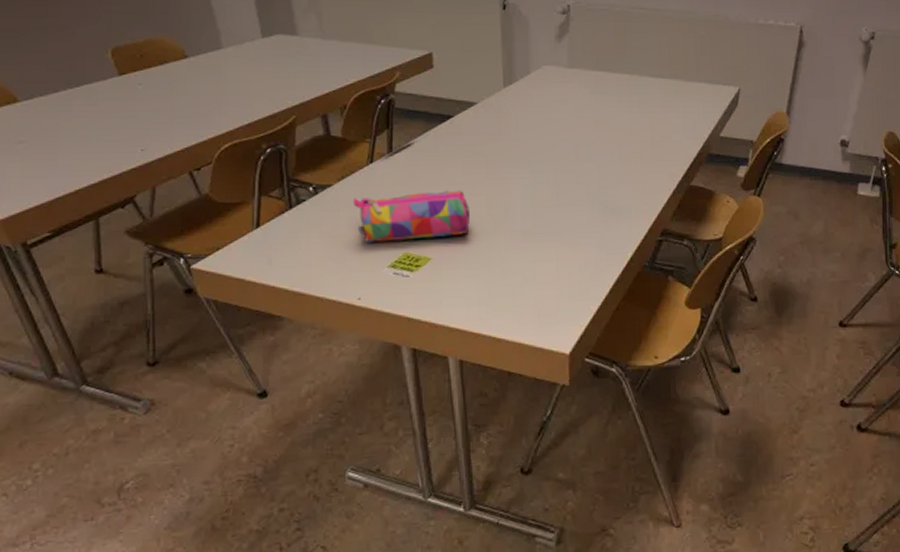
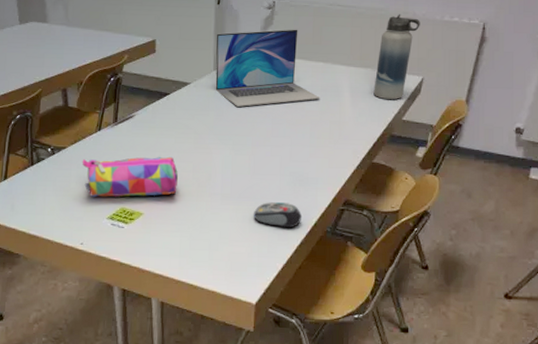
laptop: none [504,37,628,128] -> present [215,29,320,107]
computer mouse: none [561,236,617,265] -> present [254,202,303,228]
water bottle: none [686,17,733,113] -> present [373,14,420,99]

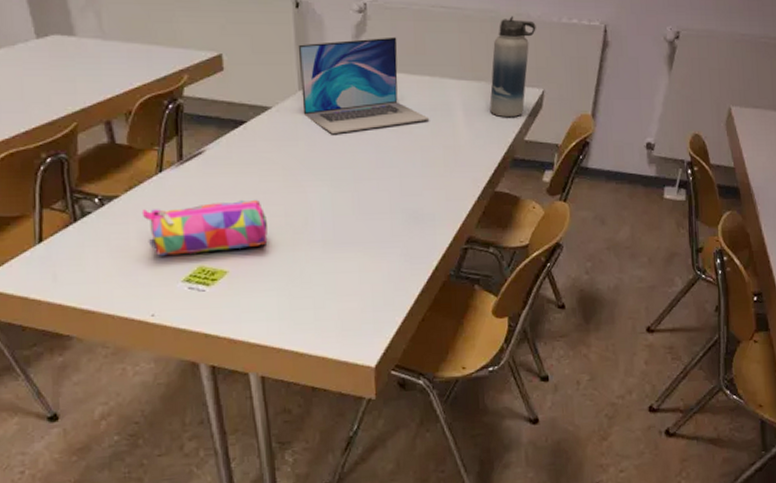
computer mouse: present [254,202,303,228] -> none [363,245,421,275]

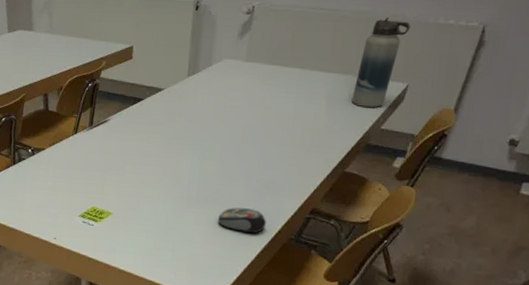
pencil case: present [141,199,268,257] -> none [58,160,147,197]
laptop: present [298,37,430,134] -> none [188,34,295,113]
computer mouse: none [363,245,421,275] -> present [218,207,267,234]

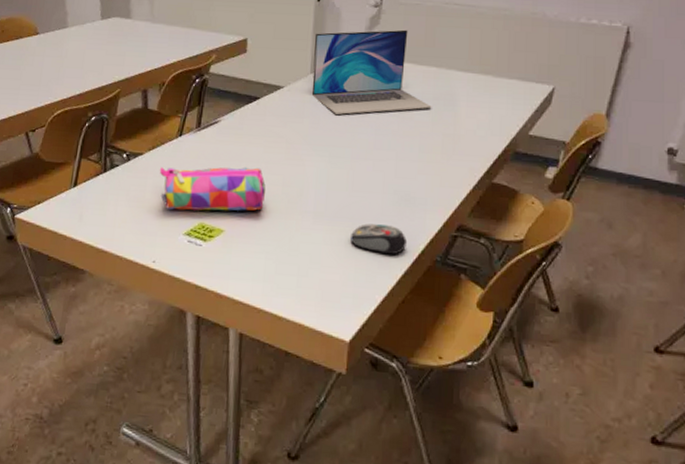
pencil case: none [58,160,147,197] -> present [159,167,266,212]
laptop: none [188,34,295,113] -> present [312,29,432,115]
water bottle: present [351,17,411,107] -> none [495,15,551,111]

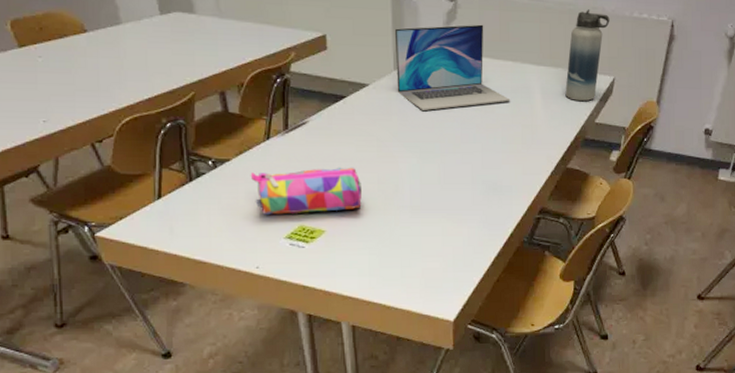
computer mouse: present [351,223,408,255] -> none [447,213,498,240]
water bottle: none [495,15,551,111] -> present [565,9,610,101]

